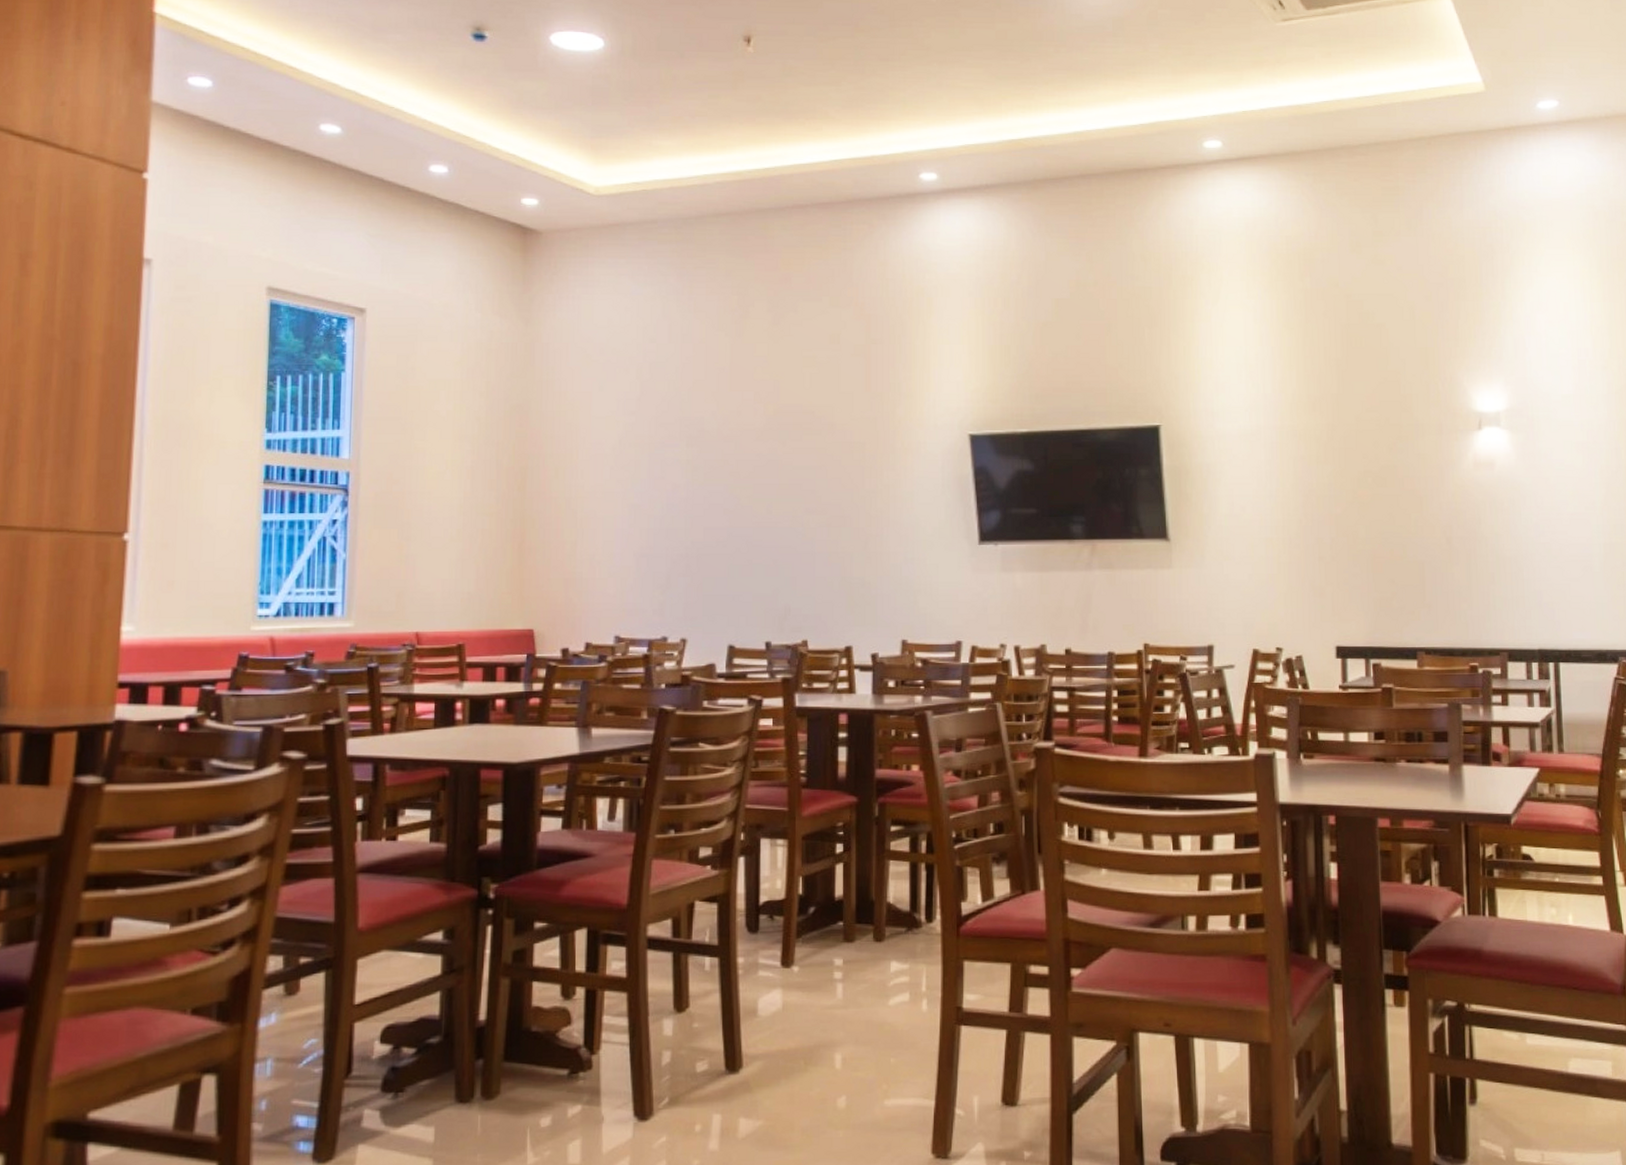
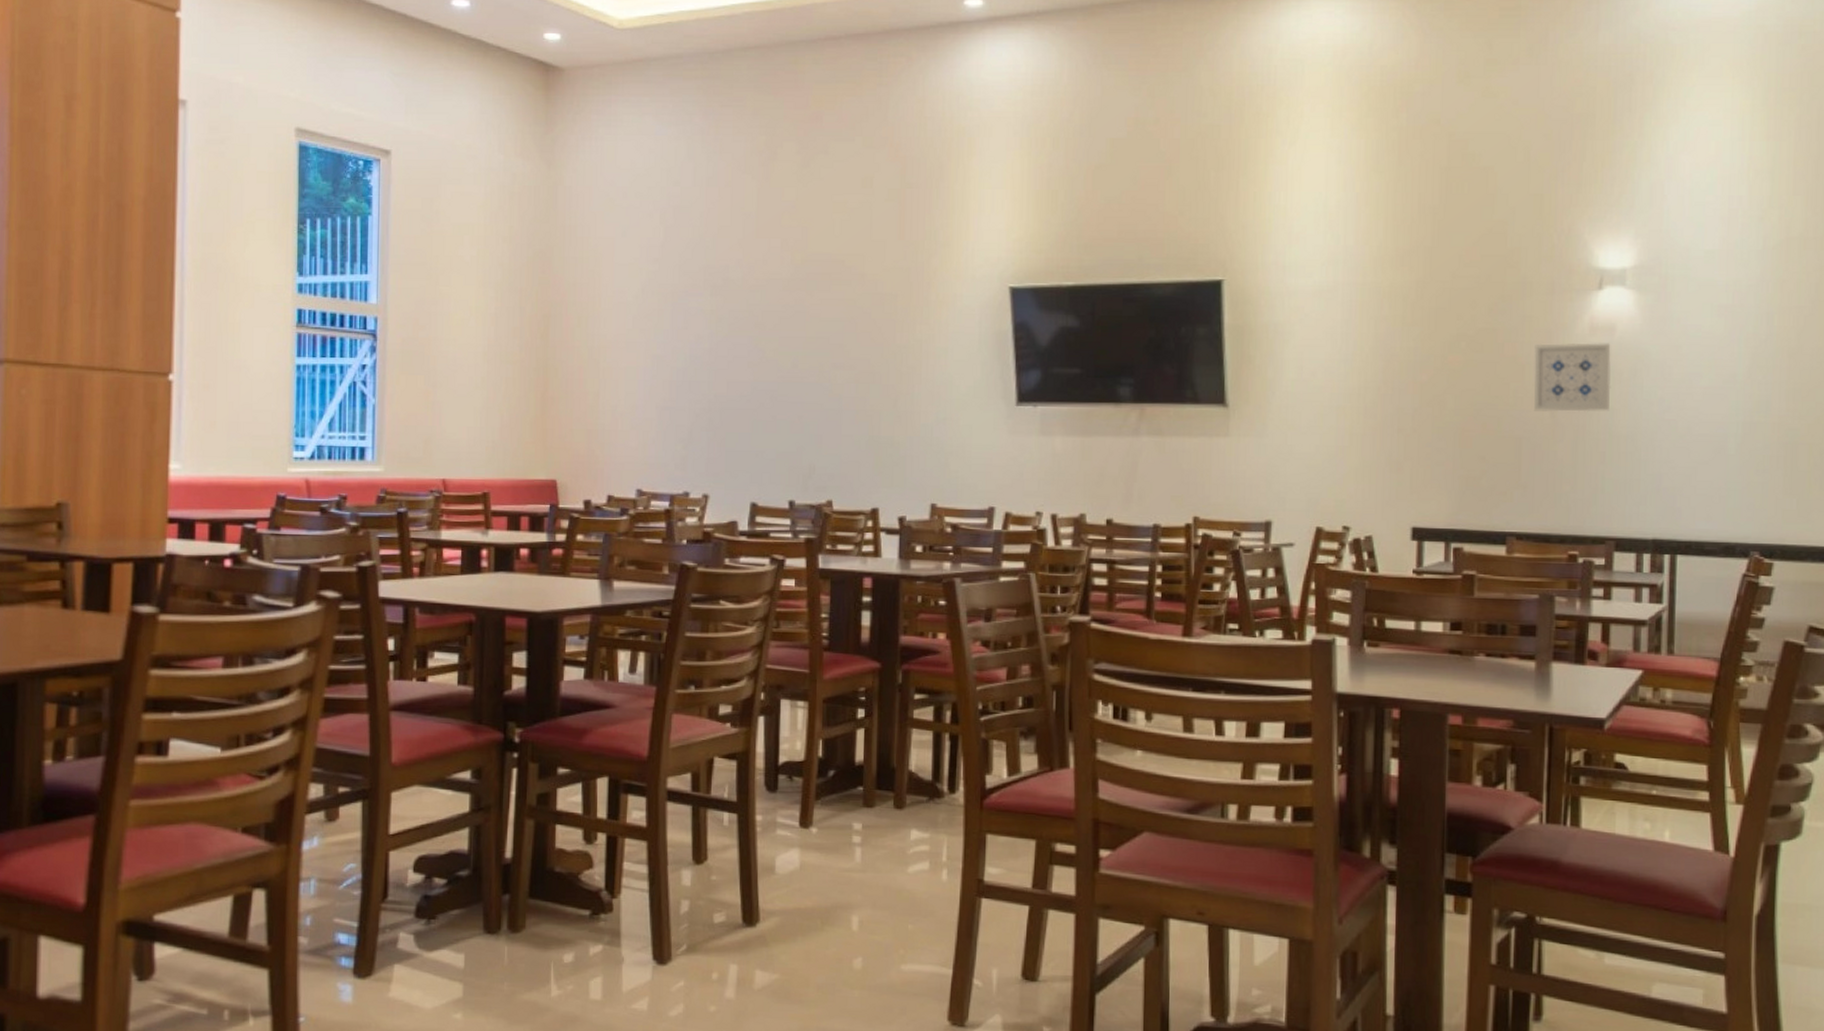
wall art: none [1429,477,1495,538] -> present [1534,343,1611,412]

